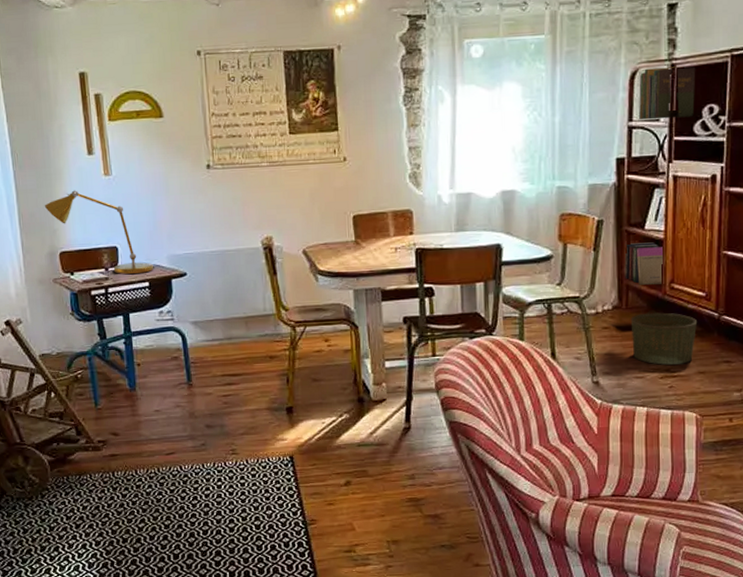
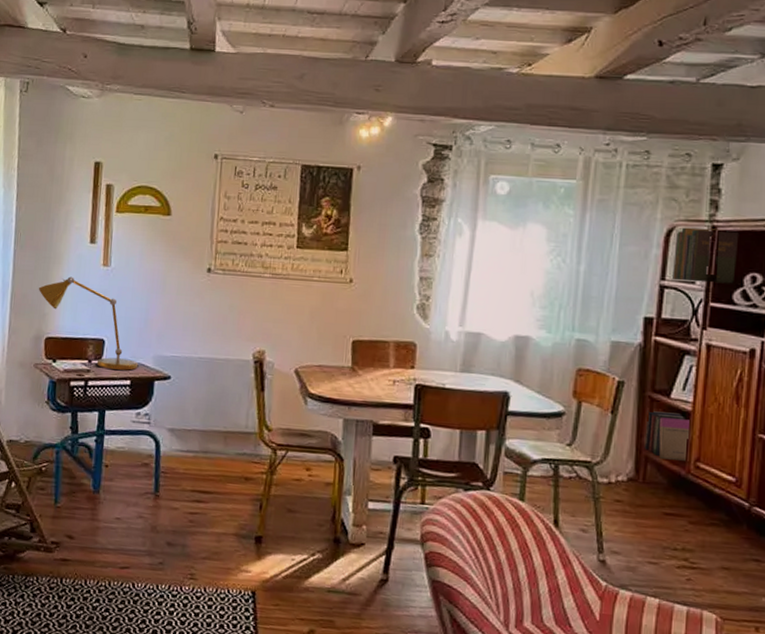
basket: present [630,310,698,366] -> none [647,489,725,556]

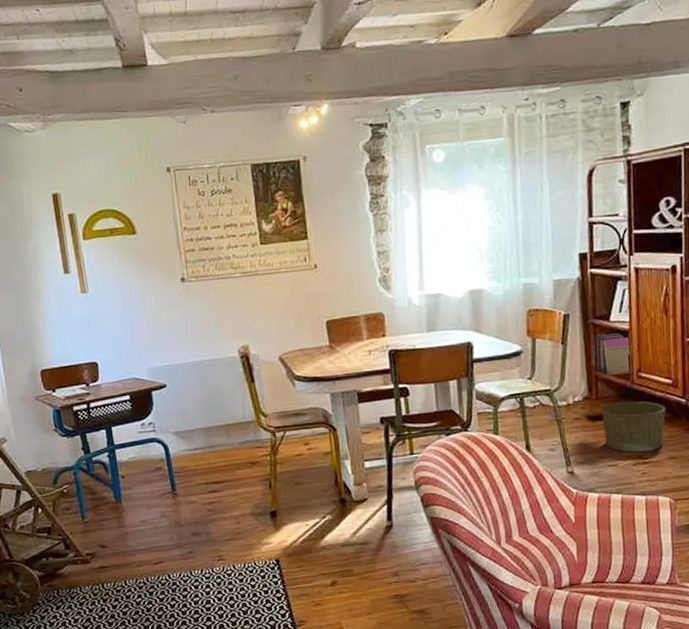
desk lamp: present [38,276,140,371] -> none [23,308,135,389]
basket: none [647,489,725,556] -> present [601,399,666,452]
books: present [673,227,740,284] -> none [597,161,652,216]

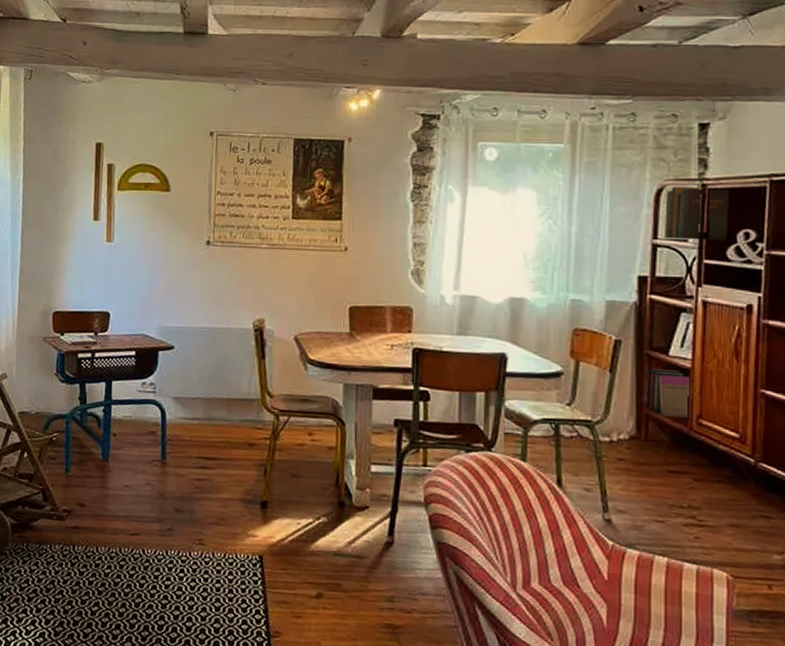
books: none [597,161,652,216] -> present [665,186,730,241]
basket: present [601,399,666,452] -> none [650,446,730,513]

